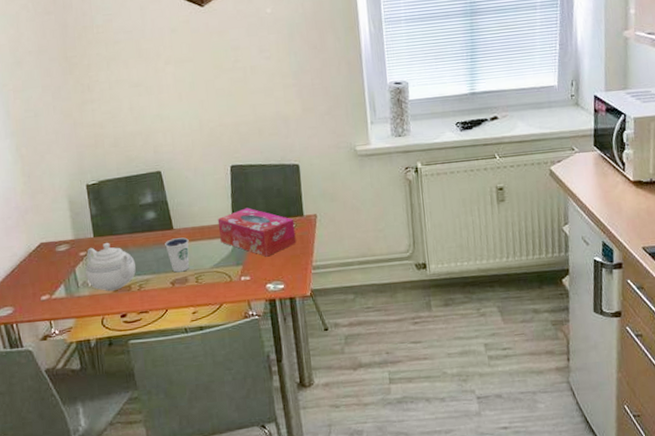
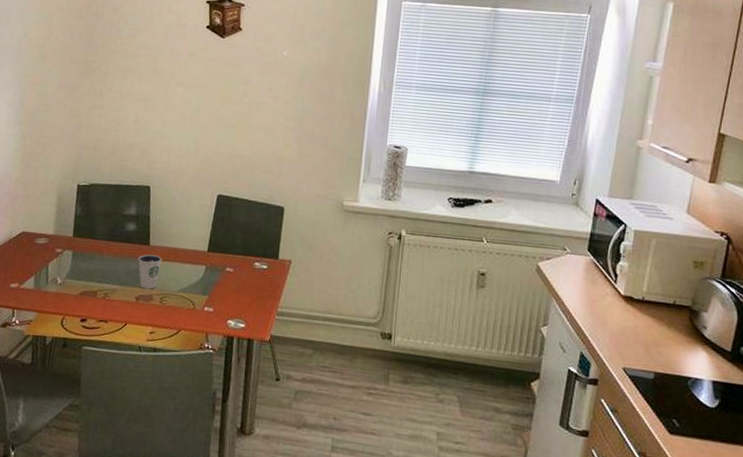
teapot: present [85,242,136,291] -> none [57,244,106,293]
tissue box: present [217,207,296,257] -> none [192,239,268,293]

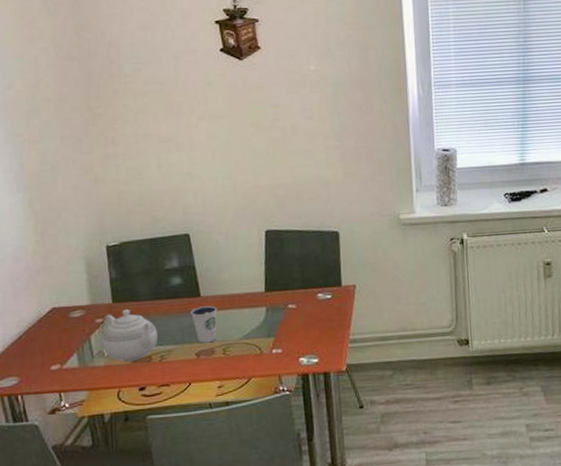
teapot: none [57,244,106,293] -> present [102,308,158,362]

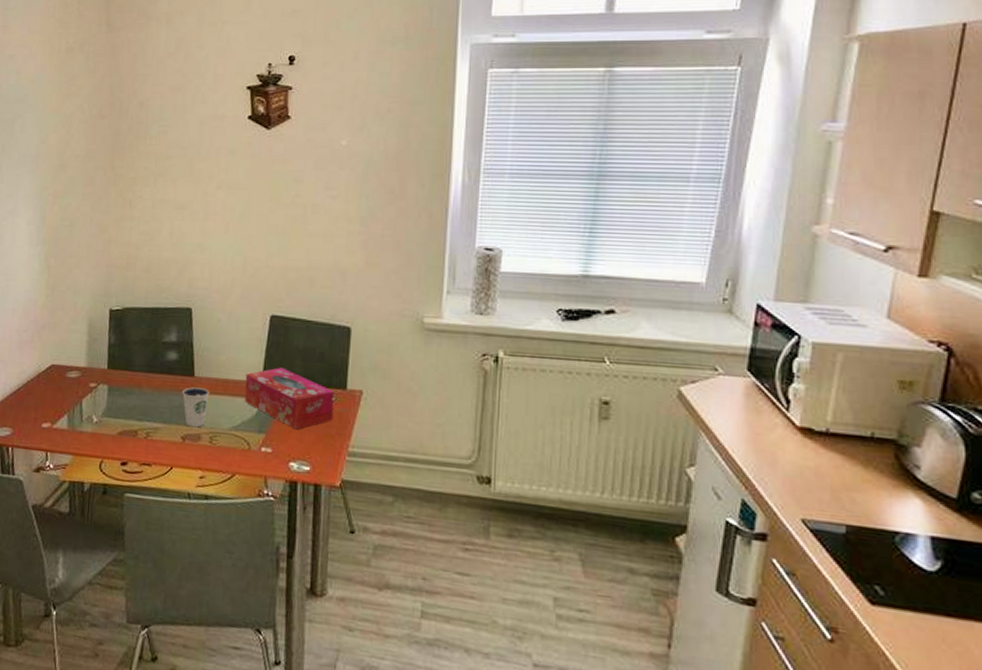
teapot: present [102,308,158,362] -> none [92,377,147,433]
tissue box: none [249,276,333,329] -> present [245,367,335,430]

